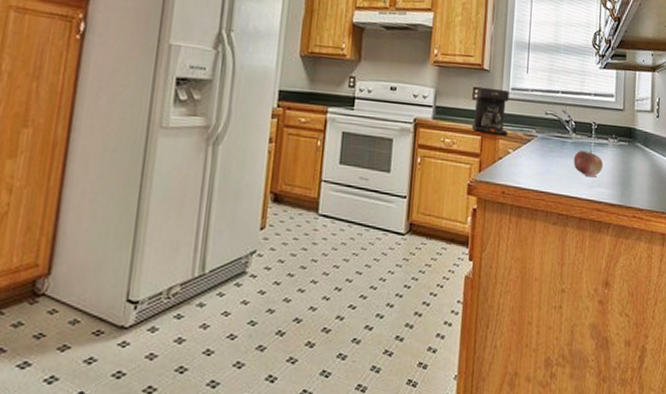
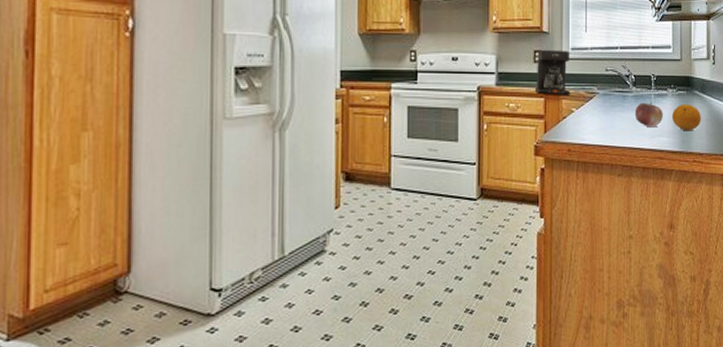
fruit: none [612,155,642,185] -> present [672,104,701,131]

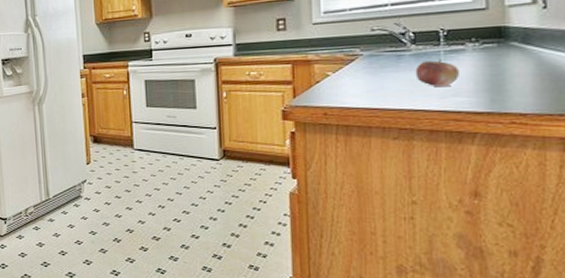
coffee maker: present [535,49,570,95] -> none [280,14,324,62]
fruit: present [672,104,701,131] -> none [474,57,523,89]

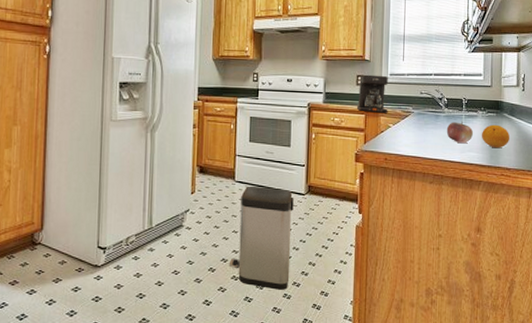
pedal bin: none [135,153,208,262] -> present [229,185,294,290]
coffee maker: none [280,14,324,62] -> present [357,74,388,113]
fruit: none [474,57,523,89] -> present [482,124,509,149]

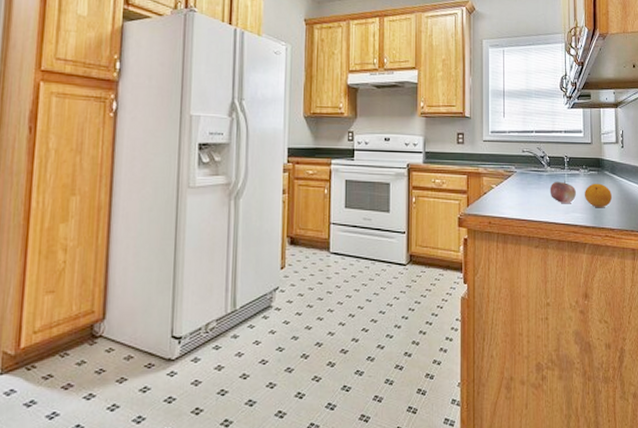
pedal bin: present [229,185,294,290] -> none [324,257,394,375]
coffee maker: present [357,74,388,113] -> none [459,132,490,173]

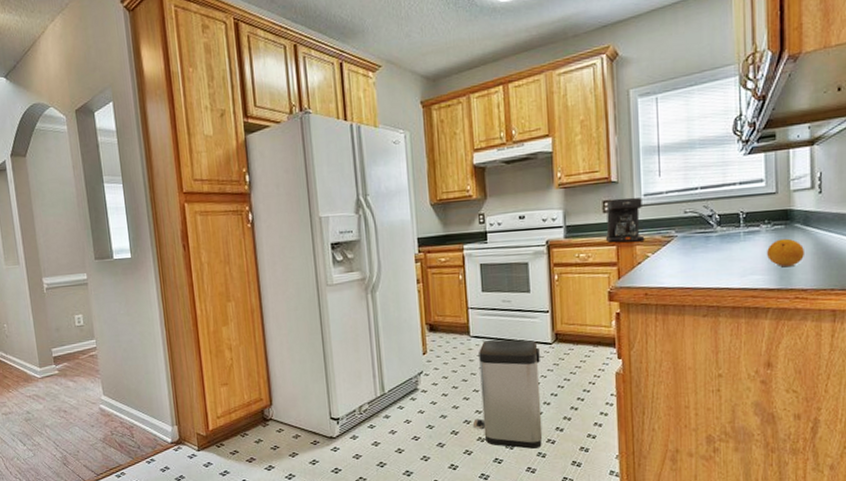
pedal bin: none [324,257,394,375] -> present [472,339,542,449]
coffee maker: none [459,132,490,173] -> present [606,197,645,243]
apple: present [549,180,577,204] -> none [720,239,757,267]

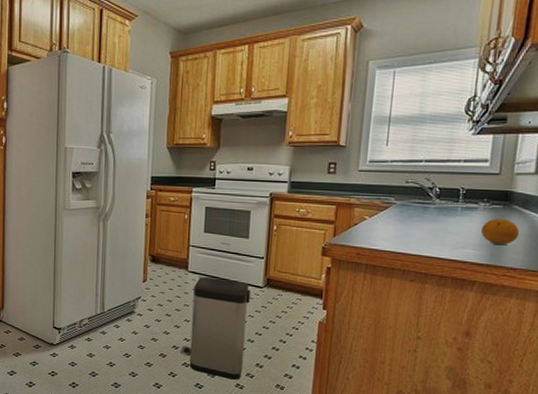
coffee maker: present [606,197,645,243] -> none [327,161,367,204]

